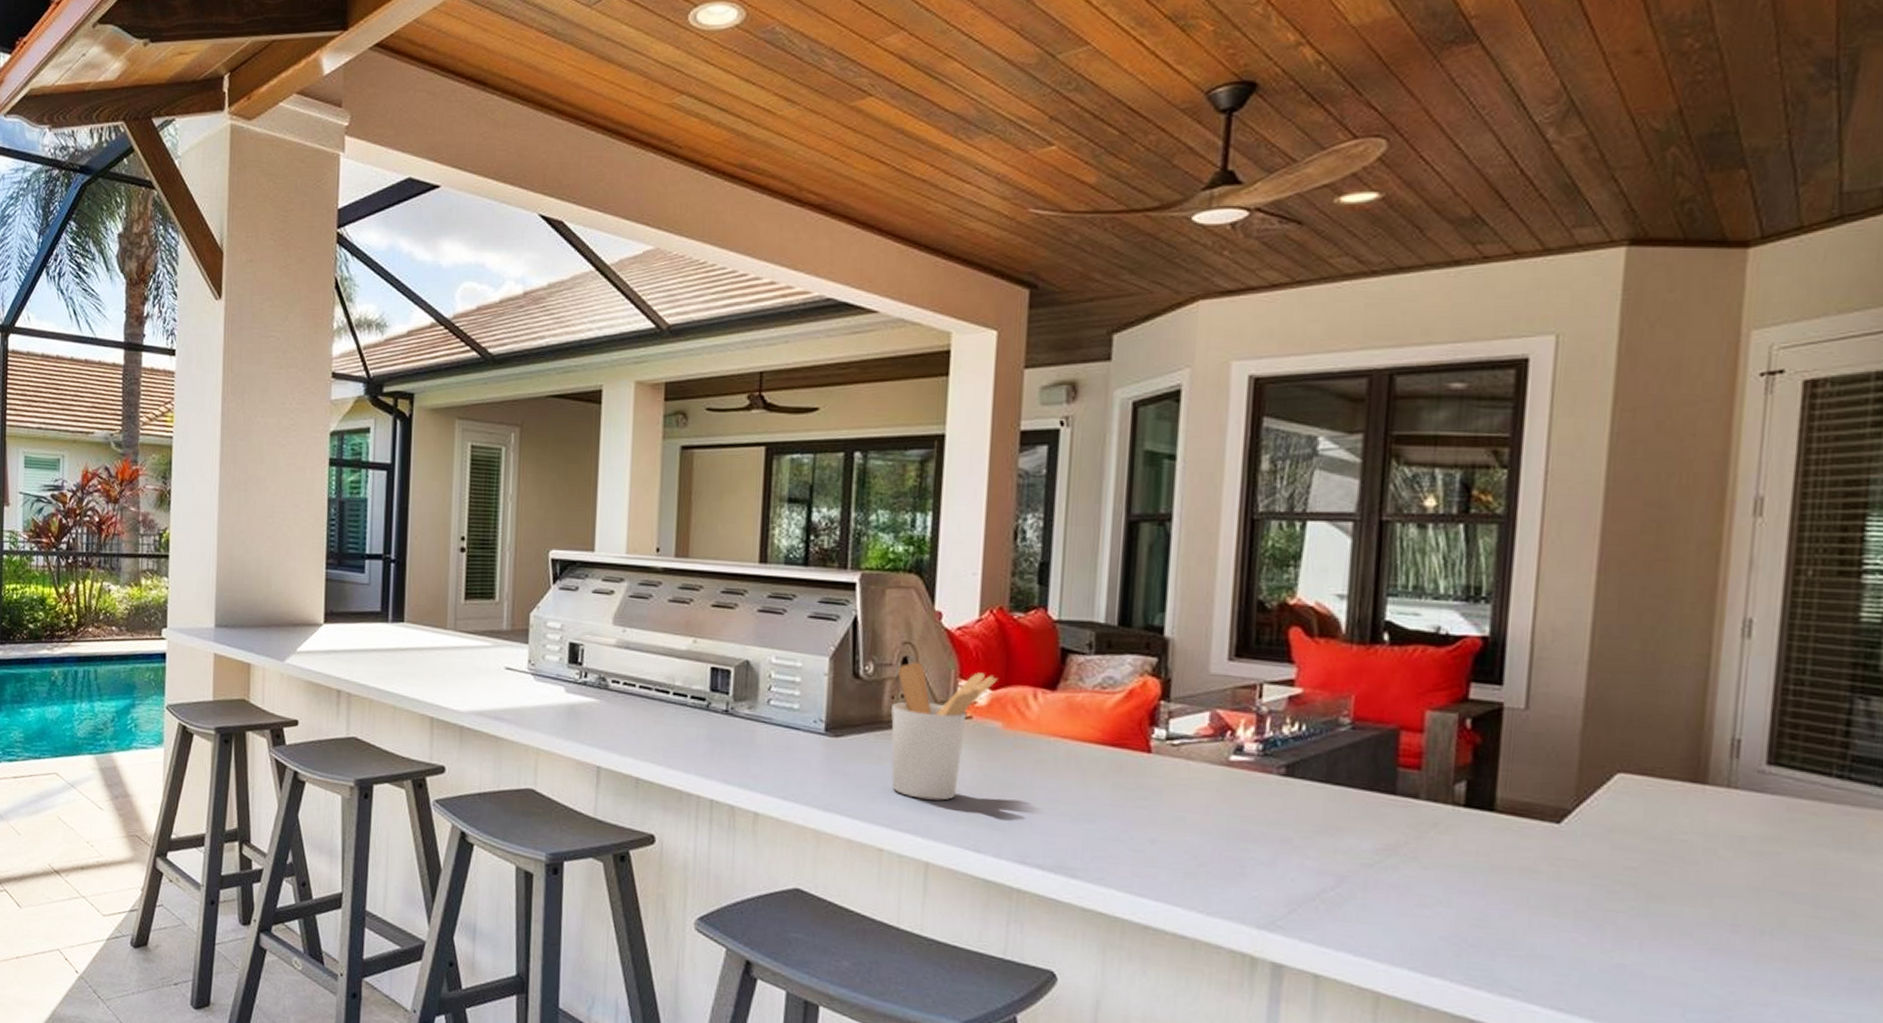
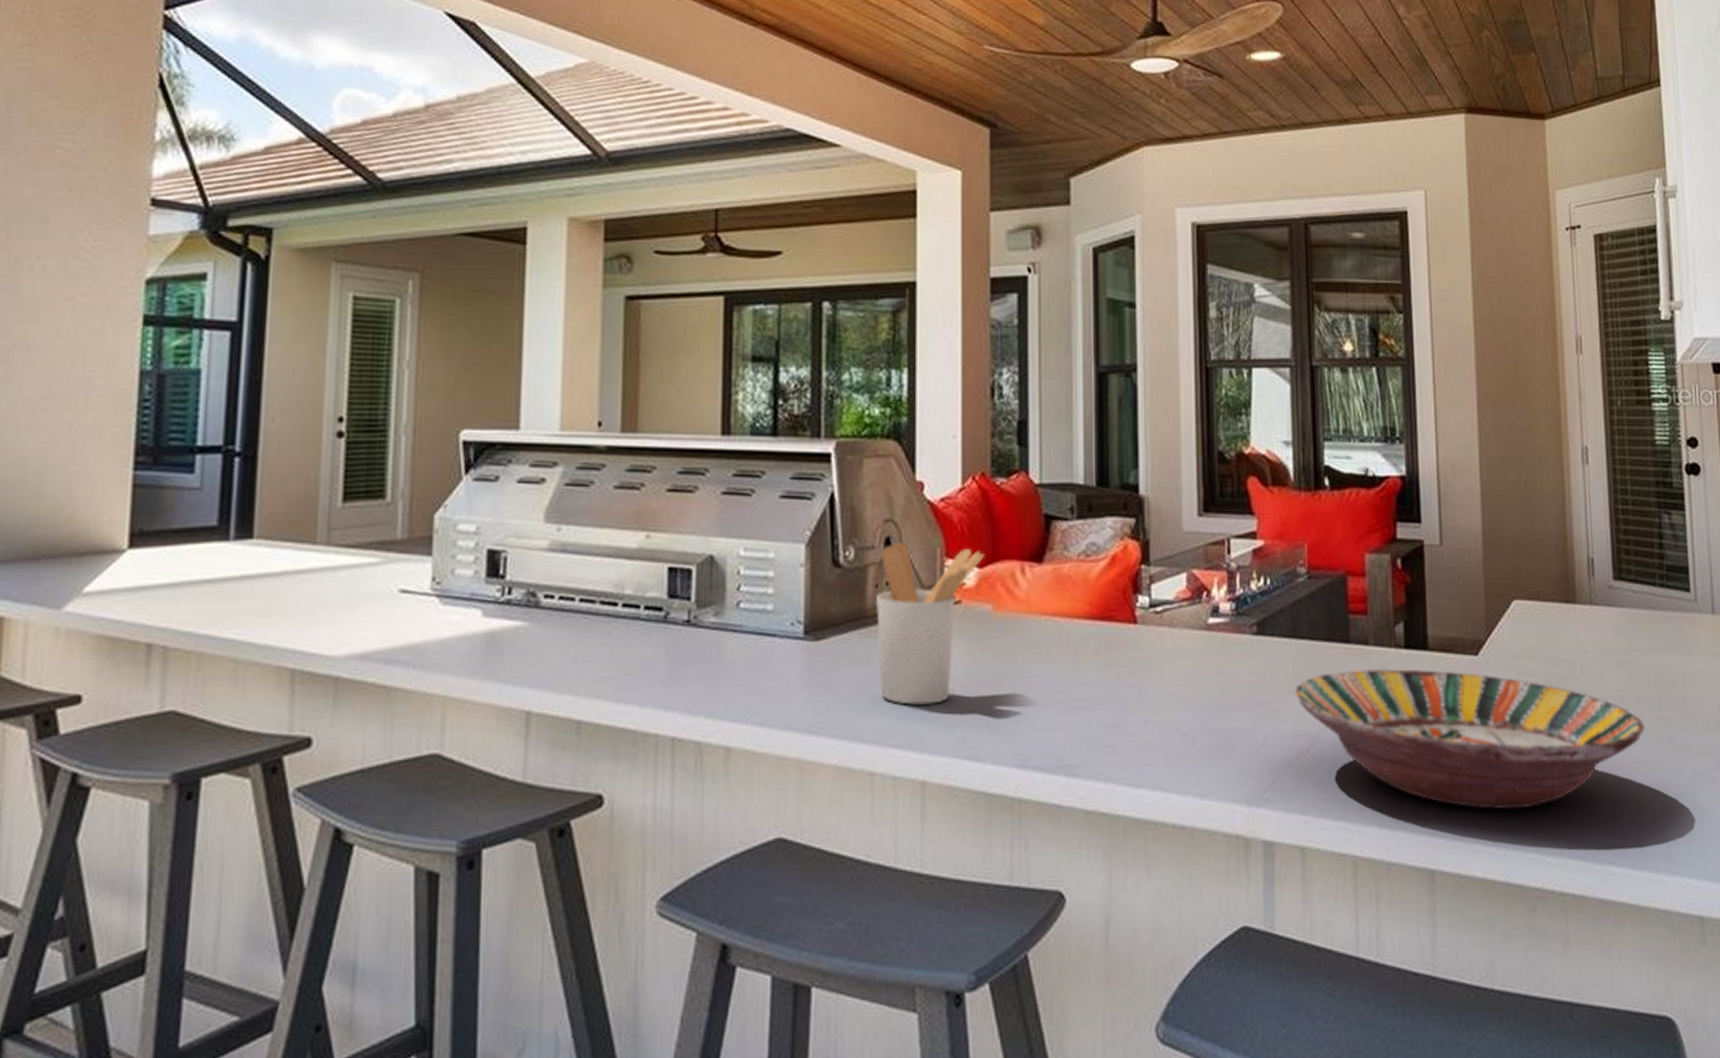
serving bowl: none [1323,820,1788,982] -> present [1294,668,1645,811]

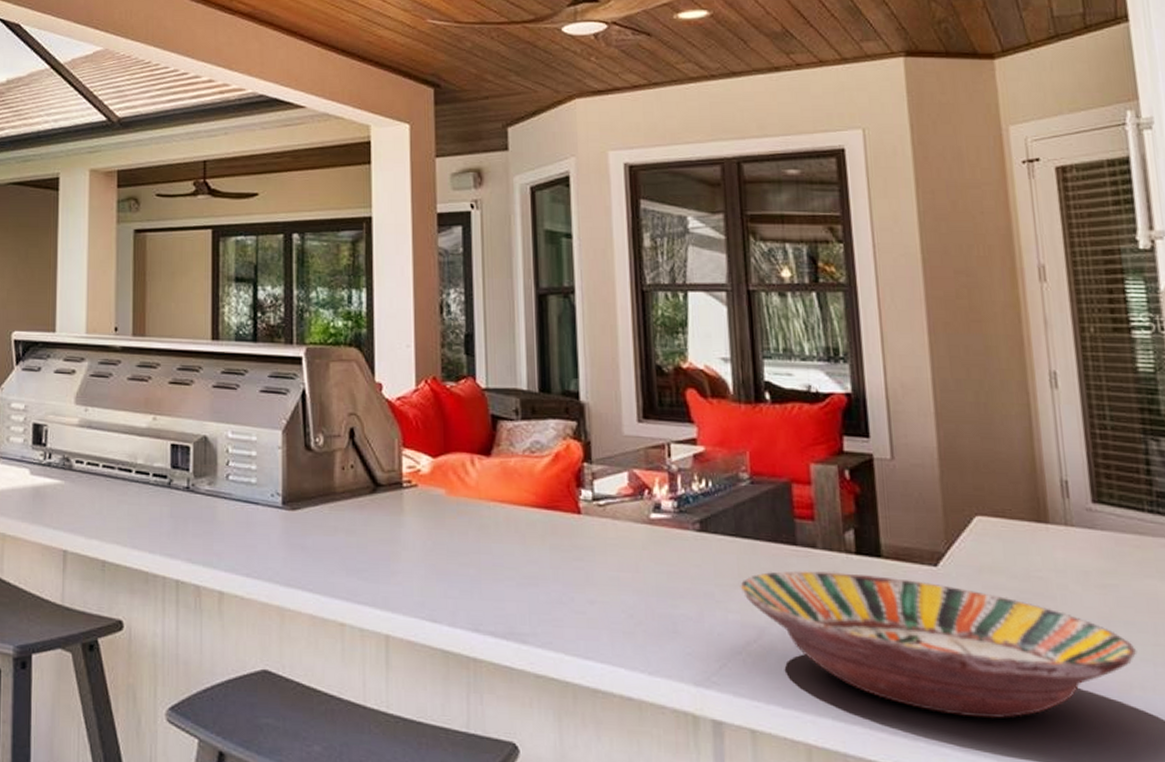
utensil holder: present [875,541,985,705] -> none [342,432,438,571]

